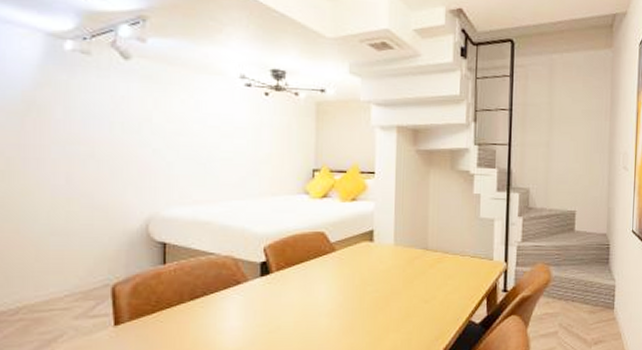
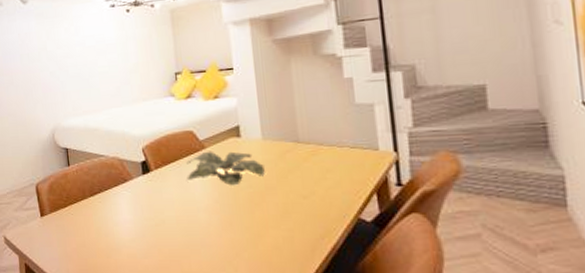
plant: none [311,254,394,290] -> present [187,151,266,186]

